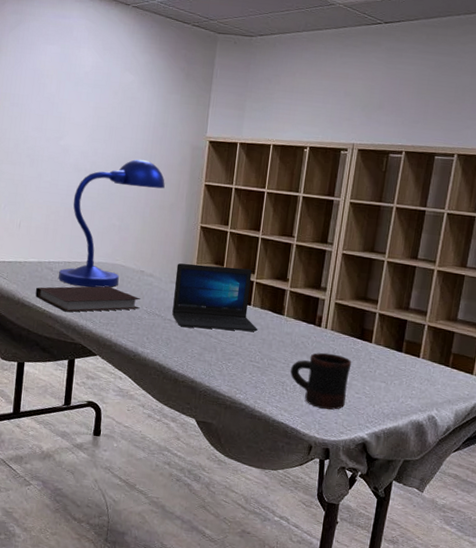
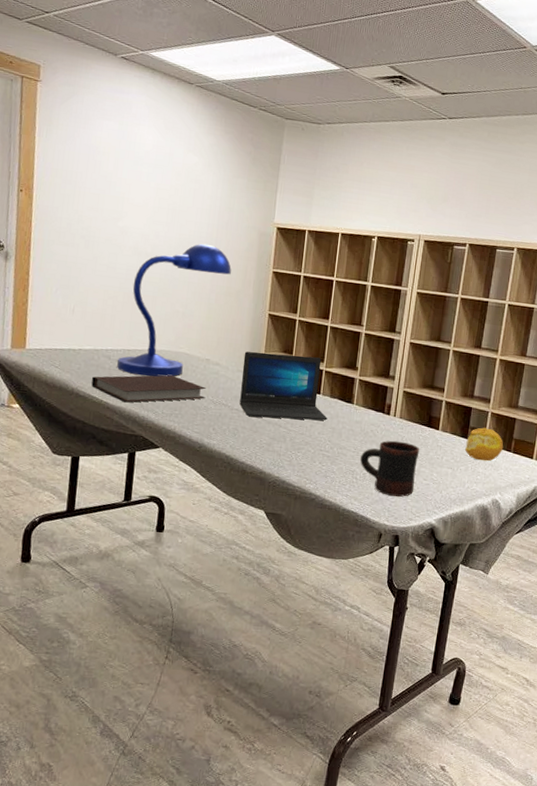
fruit: none [398,341,441,376] -> present [464,427,504,462]

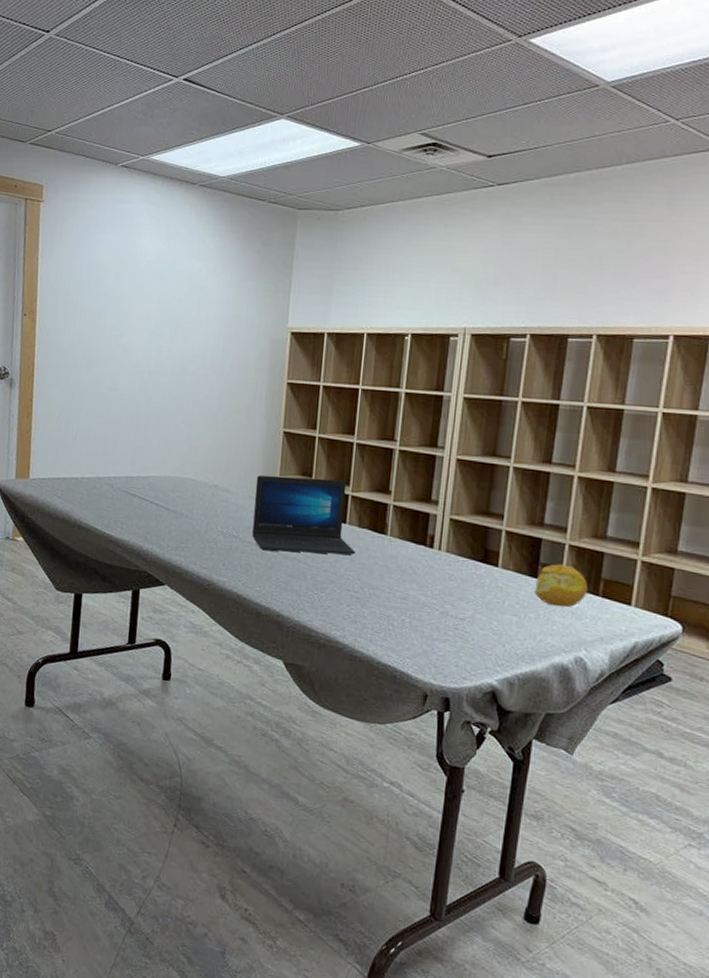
notebook: present [91,375,206,403] -> none [94,504,214,535]
desk lamp: present [117,243,232,377] -> none [120,356,241,506]
mug: present [360,440,420,498] -> none [397,579,474,651]

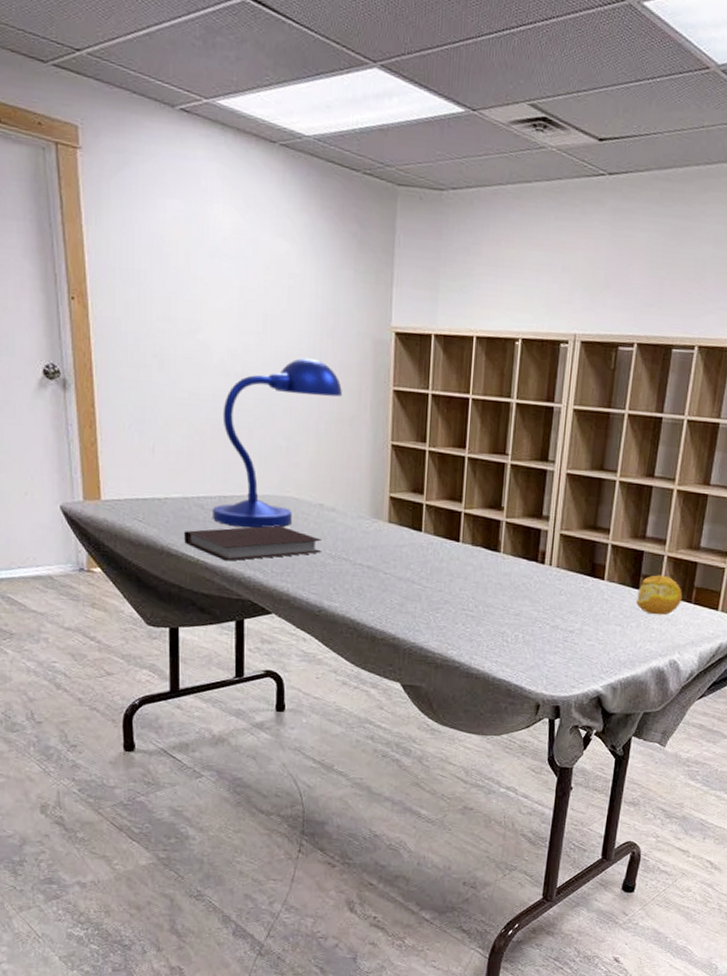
notebook: none [94,504,214,535] -> present [184,525,322,561]
desk lamp: none [120,356,241,506] -> present [213,357,342,529]
laptop: present [252,475,356,555] -> none [363,492,470,574]

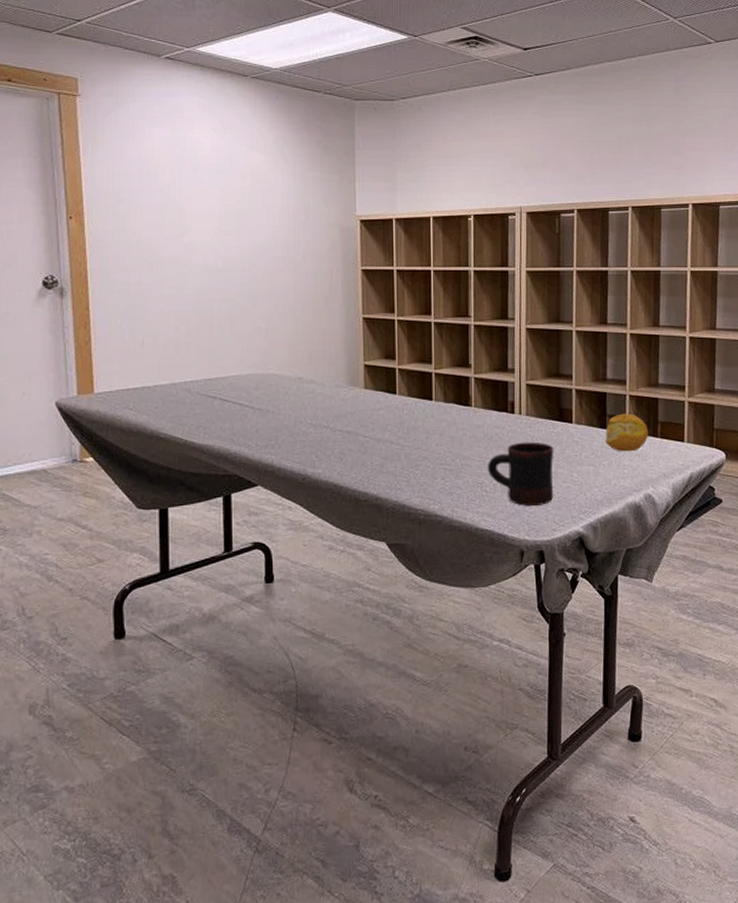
notebook: present [184,525,322,561] -> none [173,402,303,439]
desk lamp: present [213,357,342,529] -> none [199,249,315,407]
mug: none [511,594,582,662] -> present [488,441,554,507]

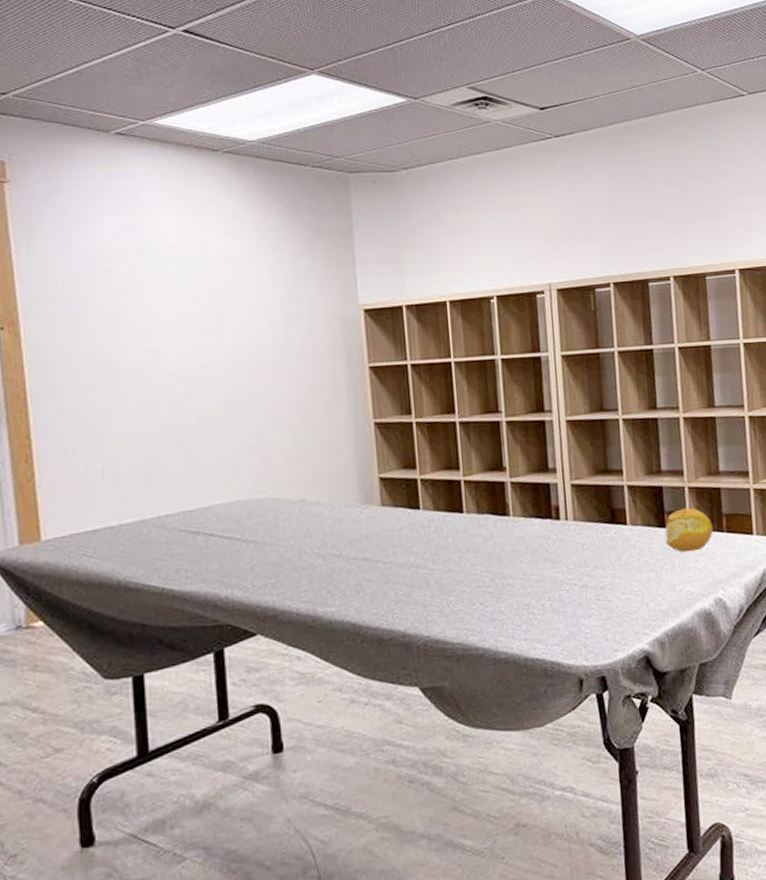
mug: present [488,441,554,507] -> none [533,550,612,627]

